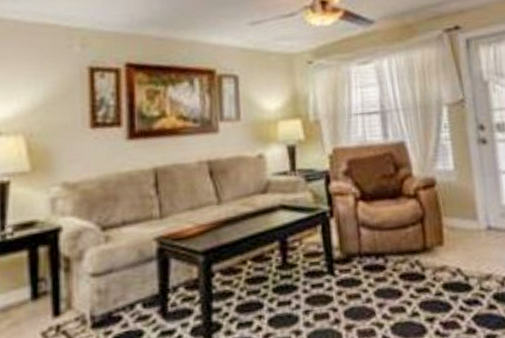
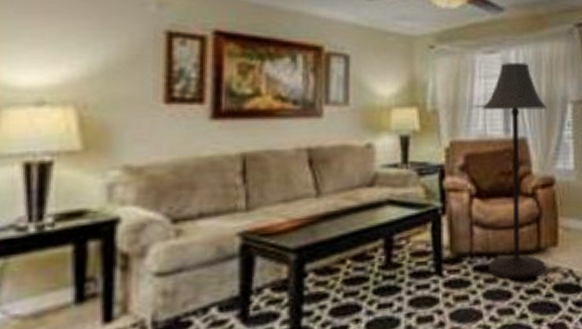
floor lamp: none [360,69,434,279] -> present [482,62,547,280]

